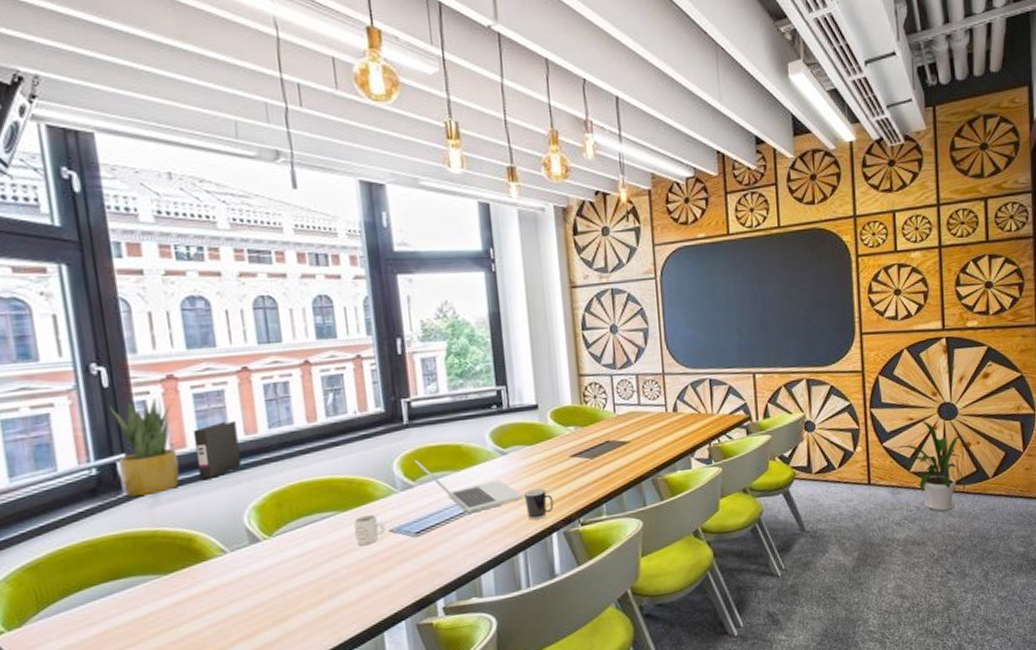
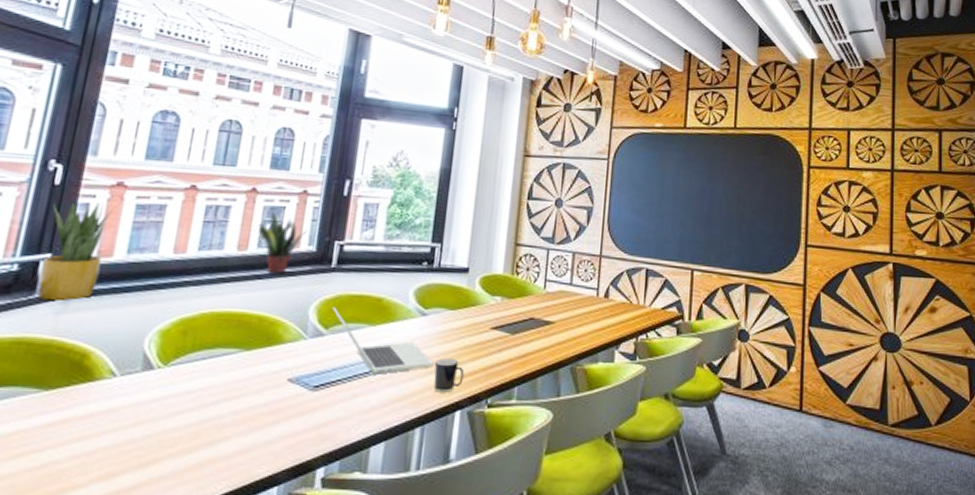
binder: present [192,420,241,479] -> none [114,236,168,293]
potted plant: none [321,381,372,439] -> present [258,212,308,274]
mug: present [354,514,386,546] -> none [251,358,285,392]
house plant: present [889,420,966,512] -> none [825,348,908,456]

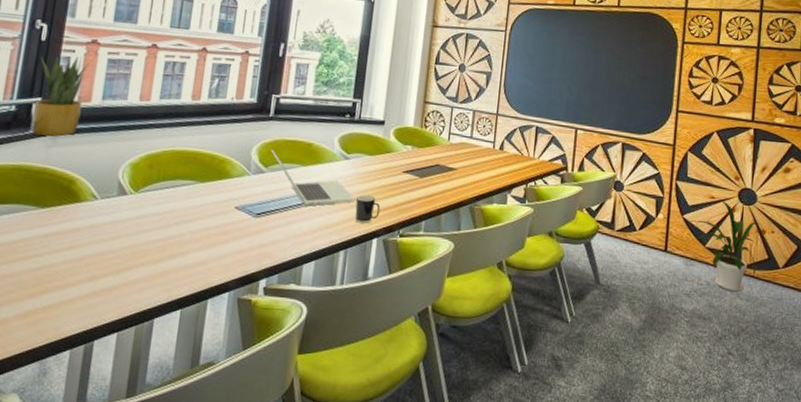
potted plant: present [258,212,308,274] -> none [208,69,250,121]
house plant: none [825,348,908,456] -> present [689,201,761,292]

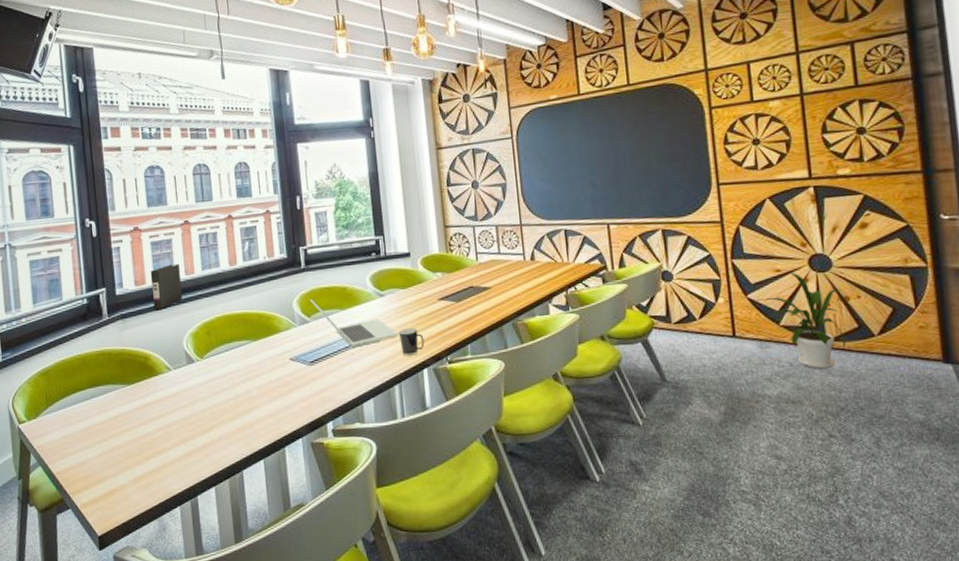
planter: present [32,56,92,137] -> none [95,244,141,323]
binder: none [93,86,135,132] -> present [150,263,183,310]

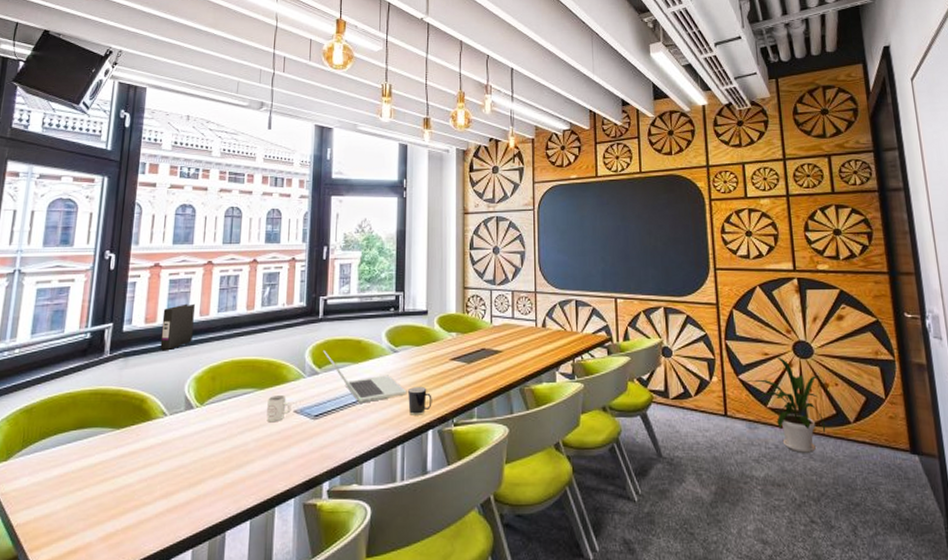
mug: none [263,344,287,371] -> present [267,394,292,423]

